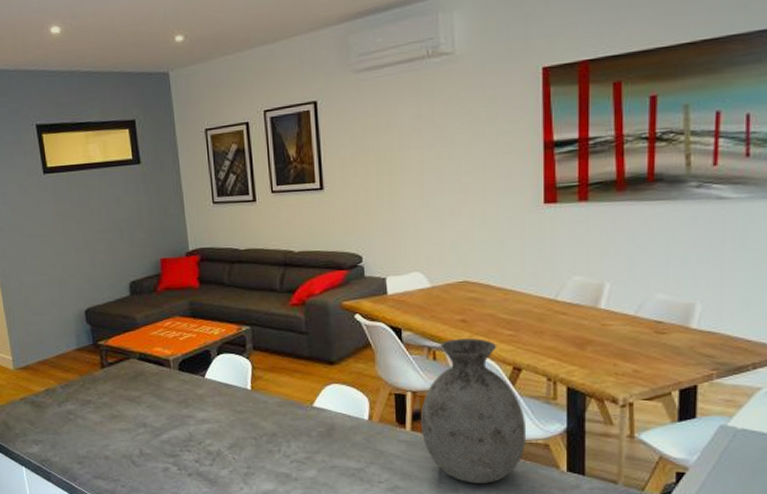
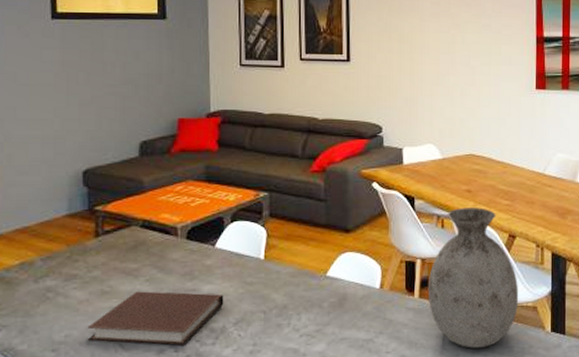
notebook: none [103,416,218,464] -> present [87,291,224,346]

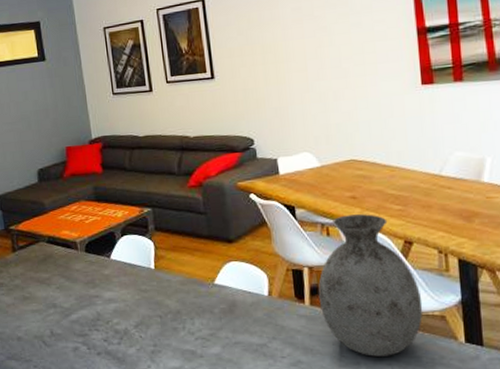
notebook: present [87,291,224,346] -> none [16,297,124,344]

